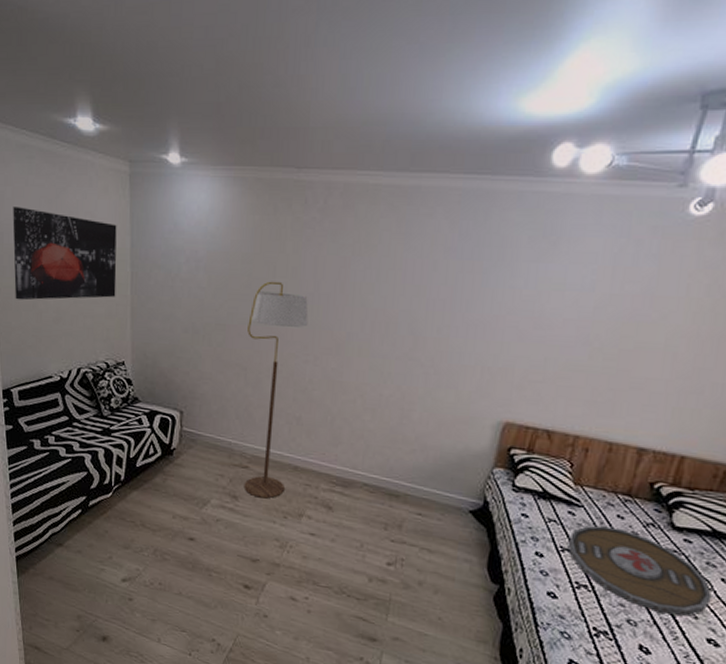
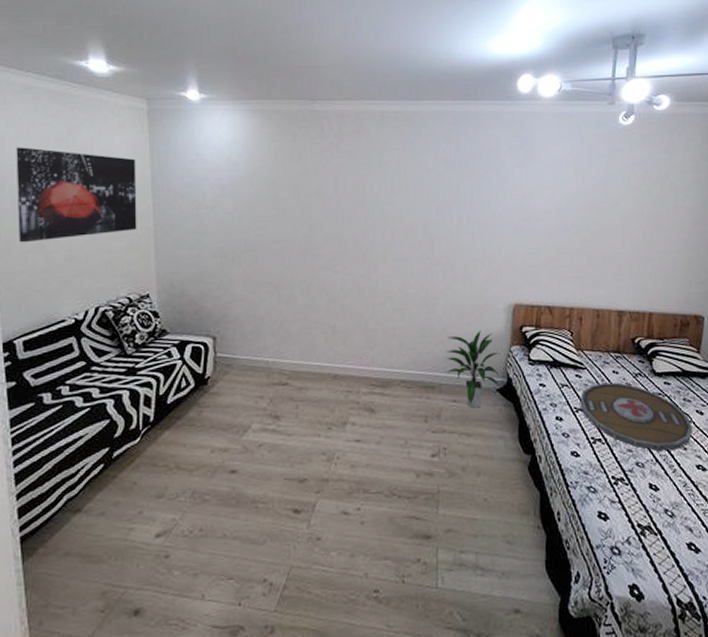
floor lamp: present [244,281,309,499] -> none [277,200,334,414]
indoor plant: none [414,444,478,526] -> present [446,329,499,408]

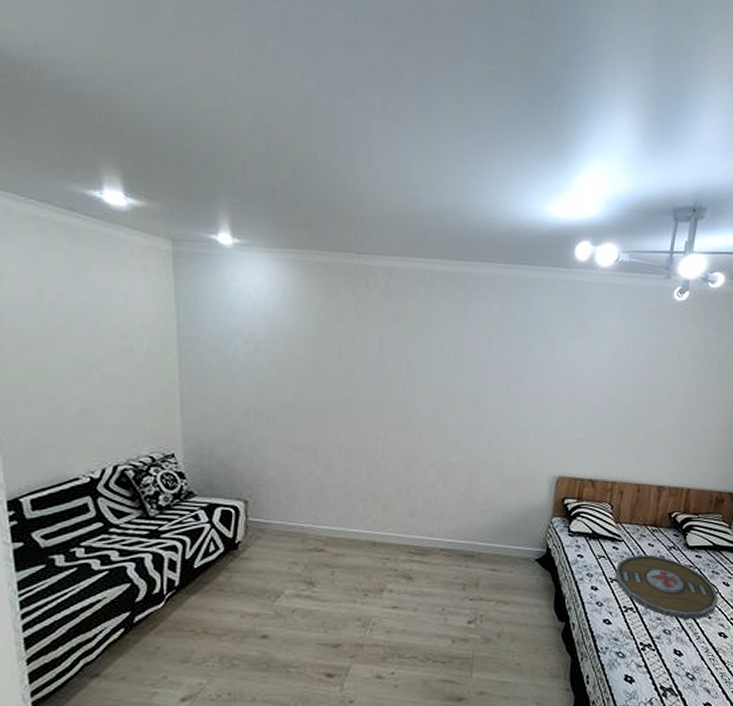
wall art: present [16,147,137,243] -> none [18,285,161,393]
indoor plant: present [446,329,499,408] -> none [487,500,540,577]

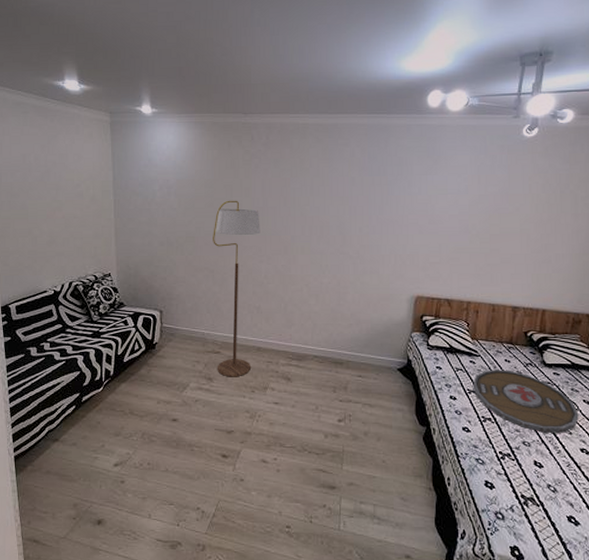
floor lamp: none [316,361,377,580] -> present [213,200,261,377]

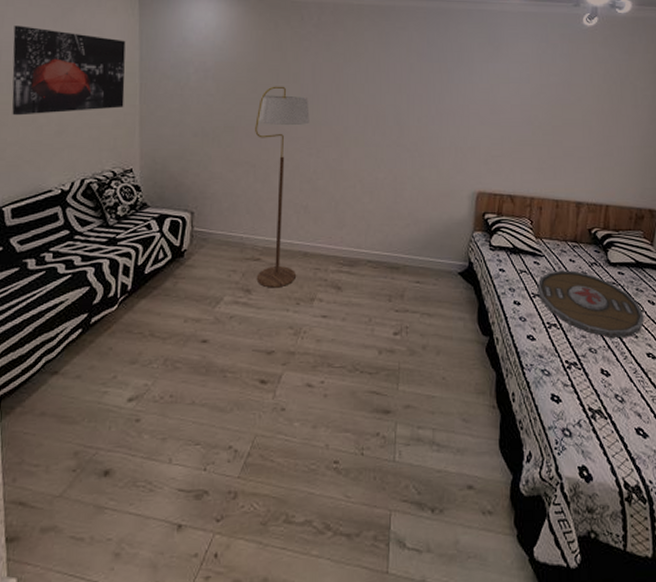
wall art: none [10,152,102,229] -> present [12,25,126,116]

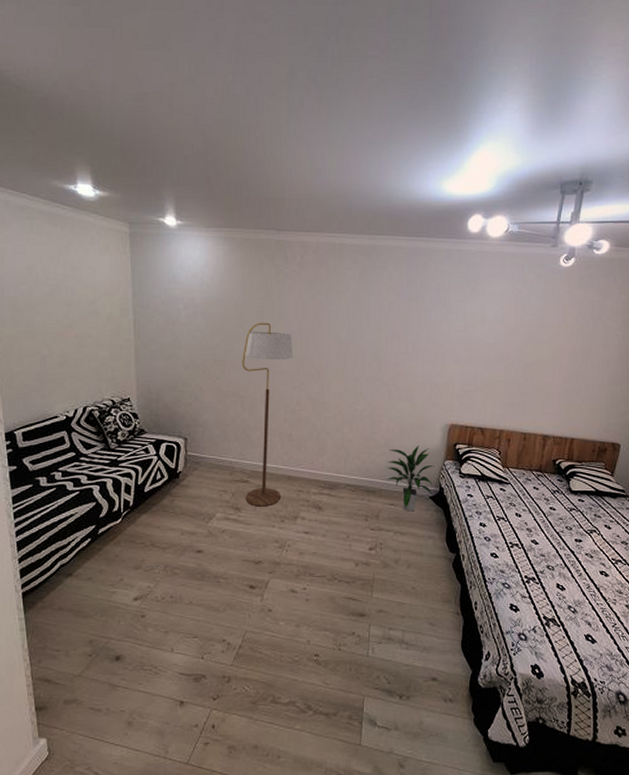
wall art: present [12,25,126,116] -> none [13,262,120,348]
indoor plant: none [411,215,462,290] -> present [386,444,434,512]
serving tray: present [537,270,644,338] -> none [502,497,600,557]

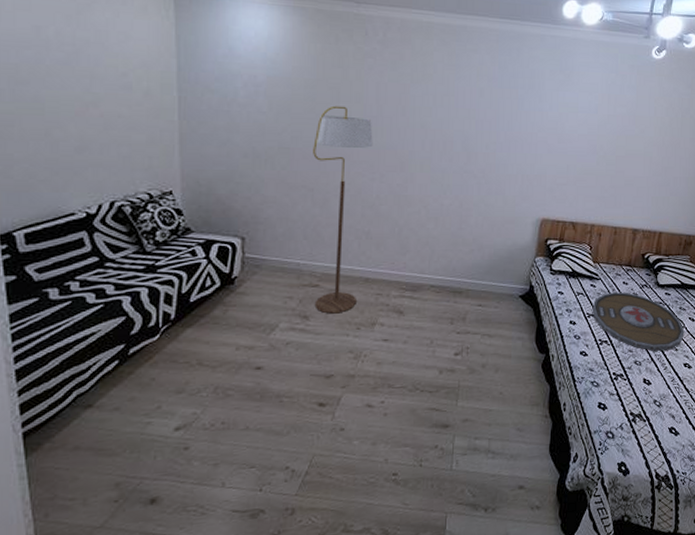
indoor plant: present [386,444,434,512] -> none [474,240,524,312]
serving tray: none [502,497,600,557] -> present [592,292,684,351]

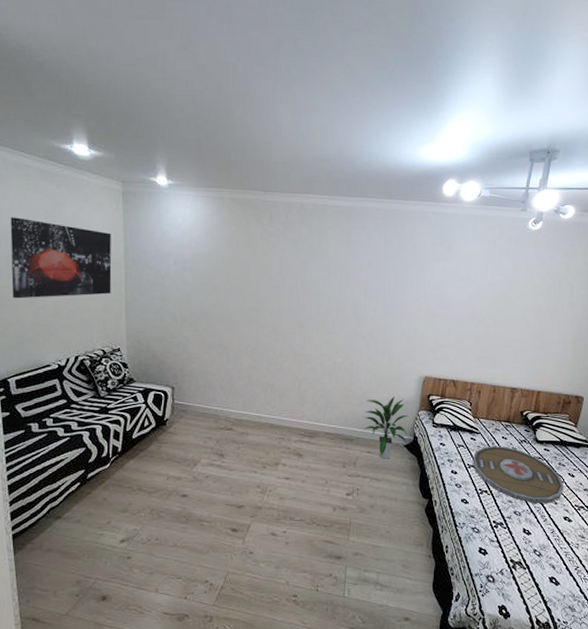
wall art: none [14,20,160,128] -> present [10,217,112,299]
floor lamp: present [313,105,373,314] -> none [228,278,277,454]
indoor plant: none [474,240,524,312] -> present [363,395,408,459]

